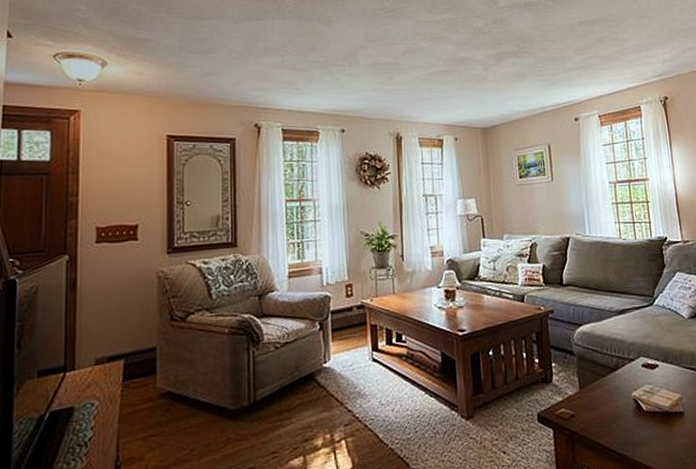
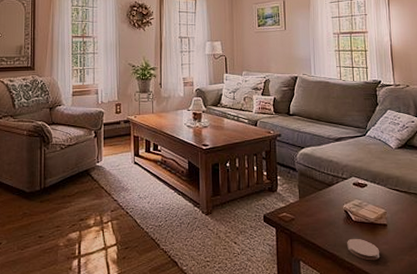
coaster: none [638,432,678,459] -> present [347,238,380,261]

